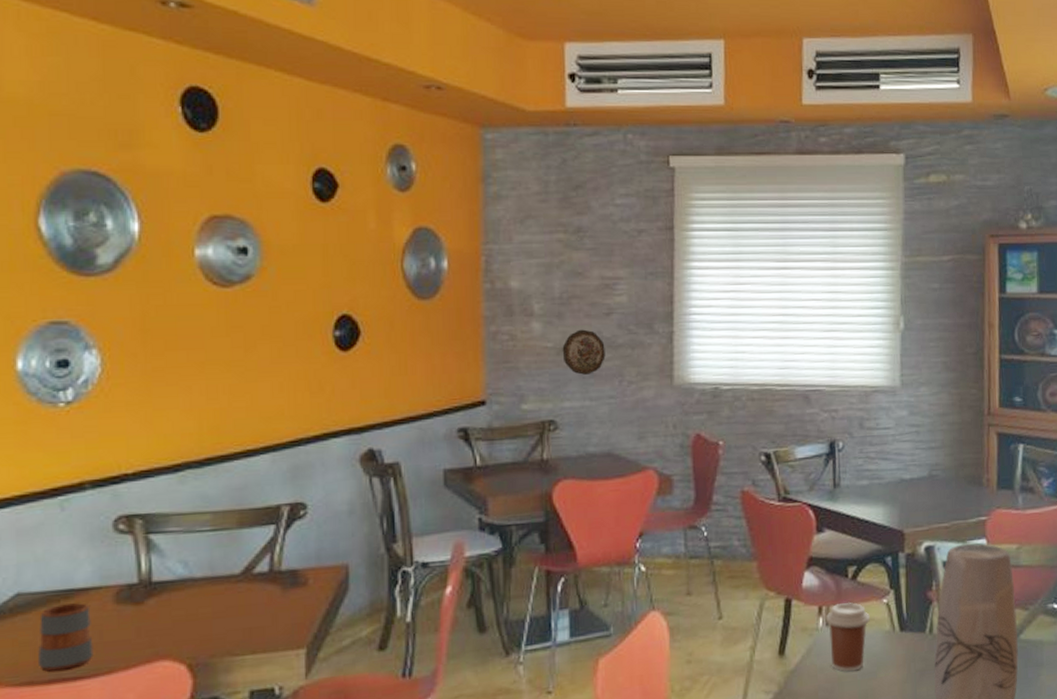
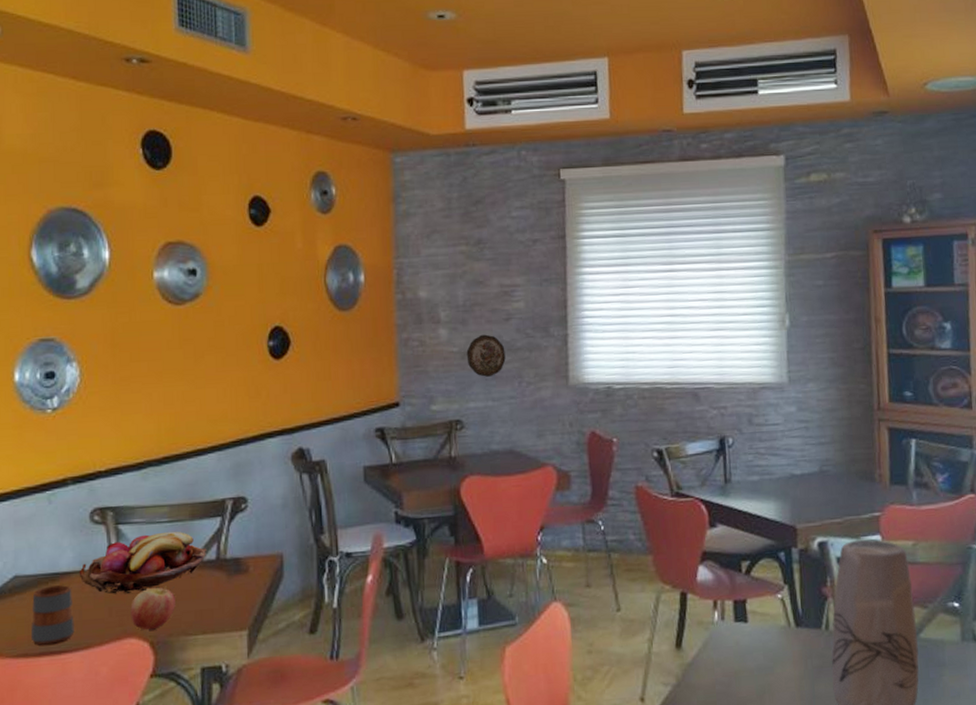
fruit basket: none [99,540,258,612] -> present [79,531,207,595]
apple: none [164,602,219,651] -> present [130,586,175,630]
coffee cup: present [826,602,870,672] -> none [721,597,765,667]

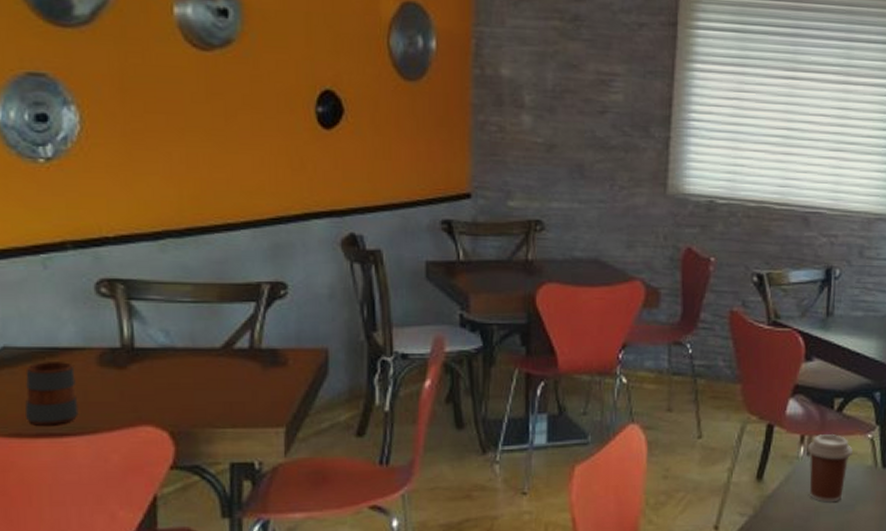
fruit basket: present [79,531,207,595] -> none [82,313,239,378]
apple: present [130,586,175,630] -> none [146,373,200,419]
decorative plate: present [466,334,506,377] -> none [552,126,598,175]
coffee cup: none [721,597,765,667] -> present [808,434,853,503]

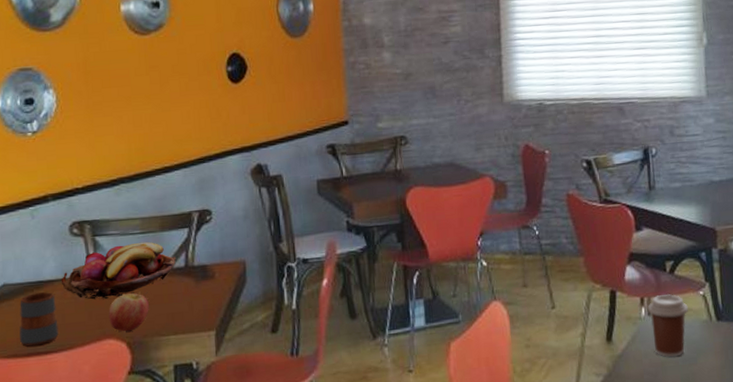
fruit basket: none [82,313,239,378] -> present [61,241,177,300]
apple: none [146,373,200,419] -> present [108,291,149,332]

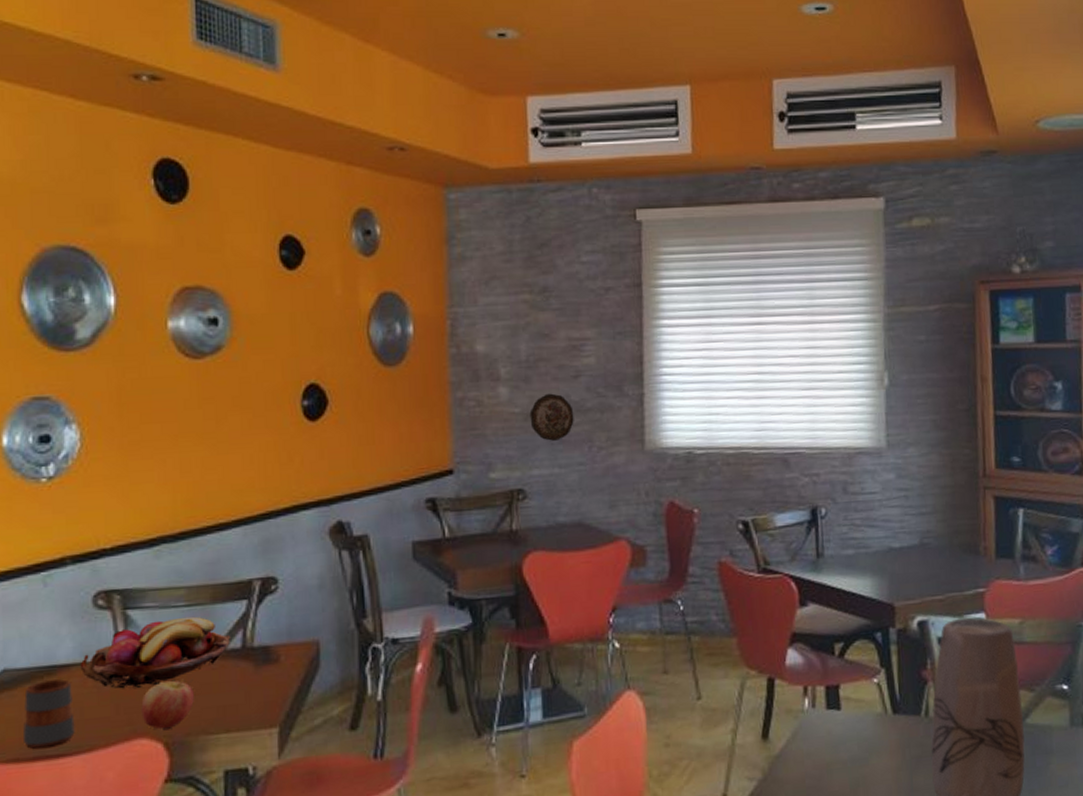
decorative plate: none [408,57,445,96] -> present [529,393,574,441]
coffee cup: present [648,294,688,358] -> none [812,682,860,758]

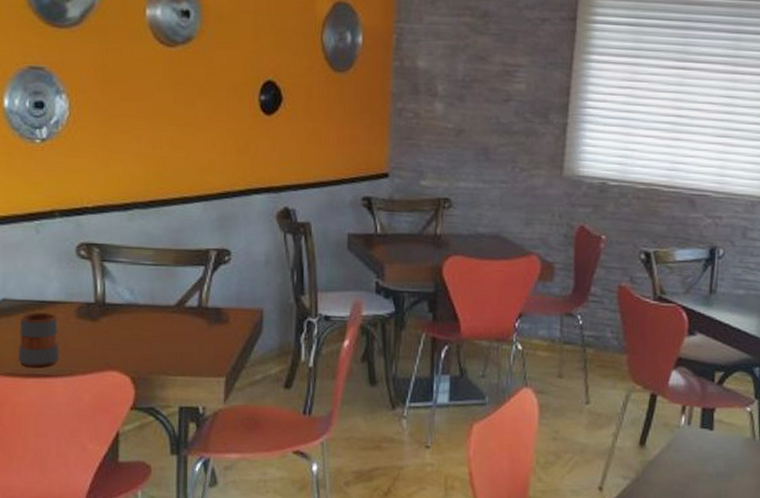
fruit basket: present [80,616,231,689] -> none [64,274,190,330]
apple: present [141,679,194,729] -> none [113,326,157,366]
decorative plate: present [529,393,574,441] -> none [461,113,501,158]

